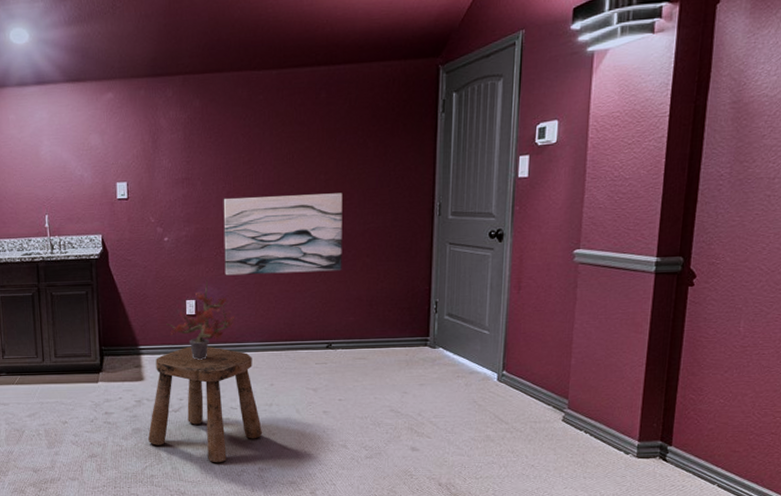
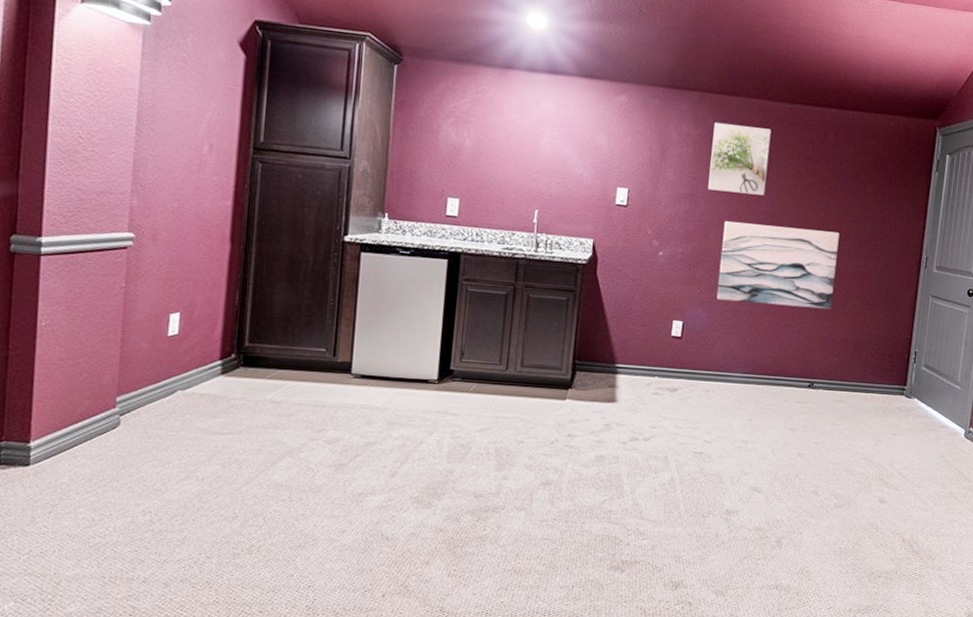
stool: present [148,346,262,463] -> none [612,370,735,502]
potted plant: present [166,279,236,360] -> none [649,301,722,386]
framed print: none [201,99,261,171] -> present [708,123,772,195]

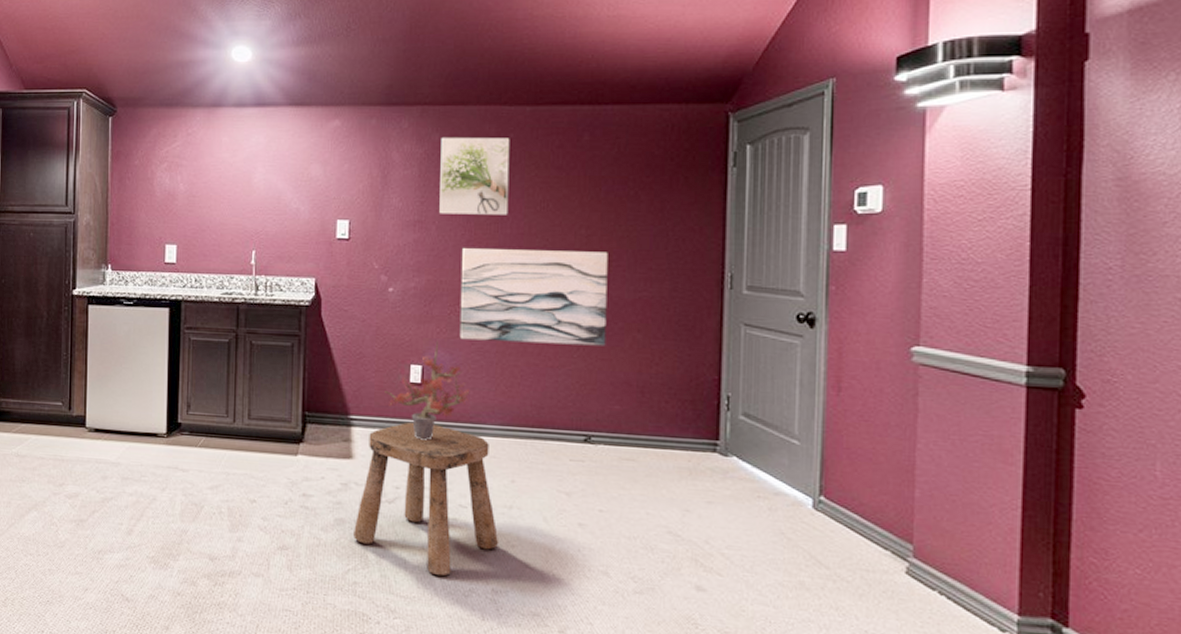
stool: none [612,370,735,502] -> present [354,422,498,576]
potted plant: none [649,301,722,386] -> present [385,341,470,441]

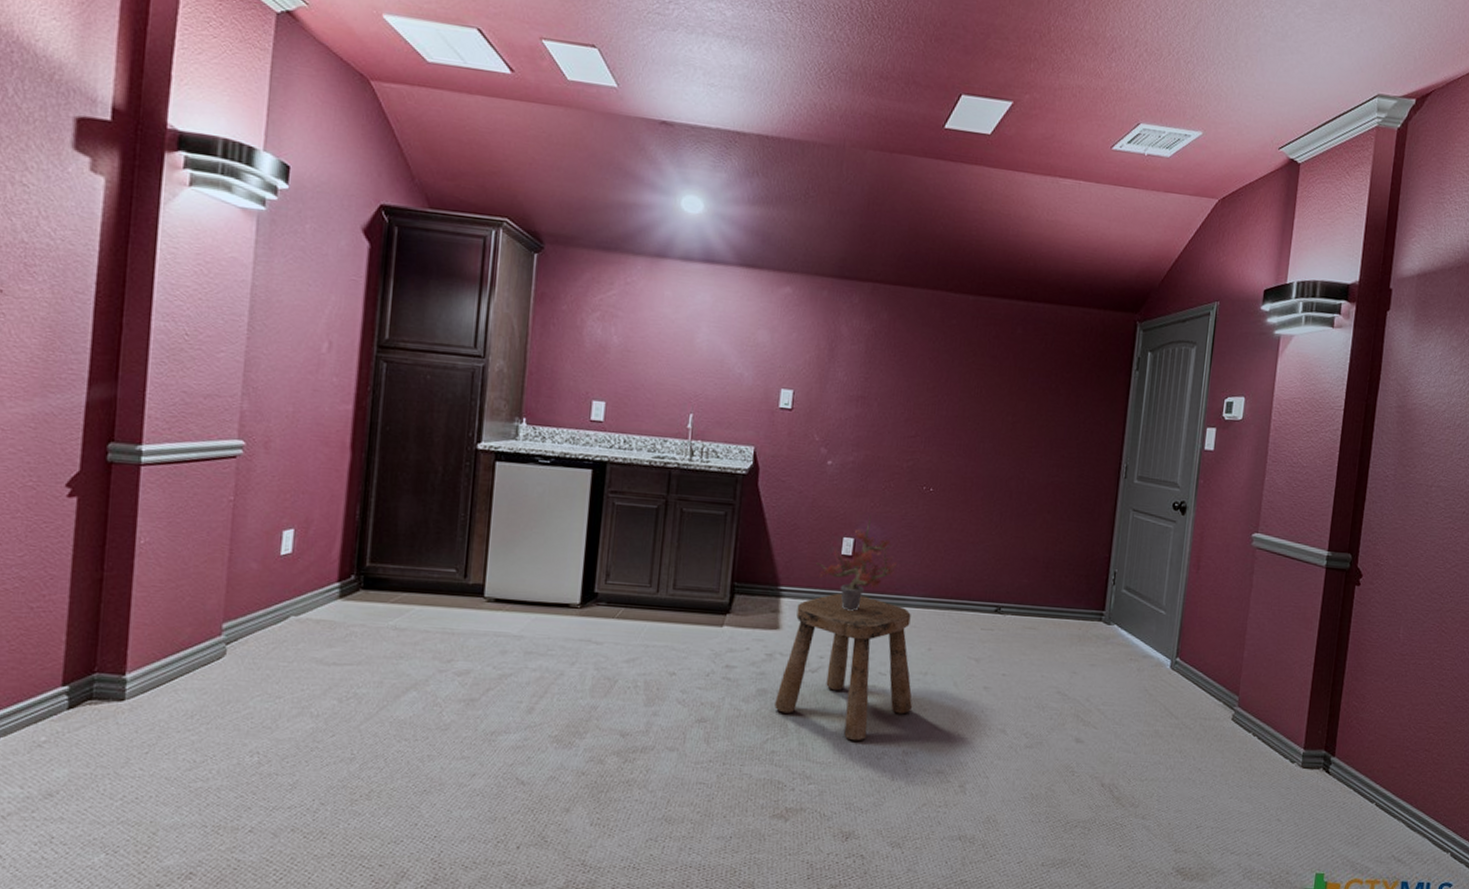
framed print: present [439,138,510,215] -> none [882,317,953,398]
wall art: present [459,248,608,346] -> none [891,426,1029,525]

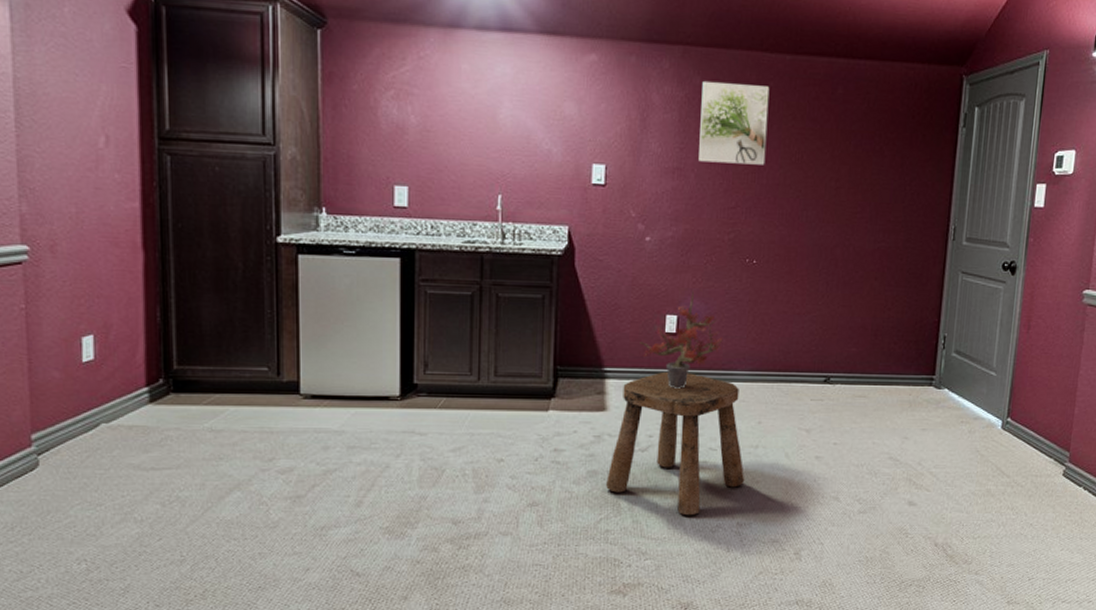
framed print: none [882,317,953,398] -> present [698,82,770,165]

